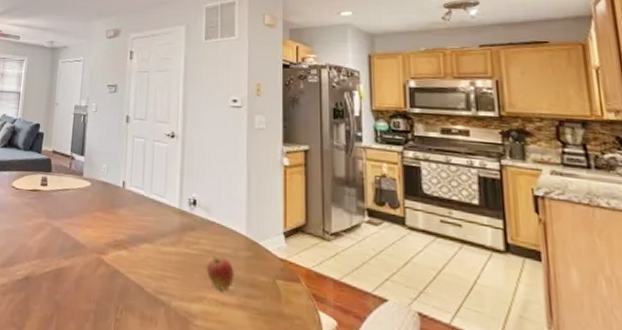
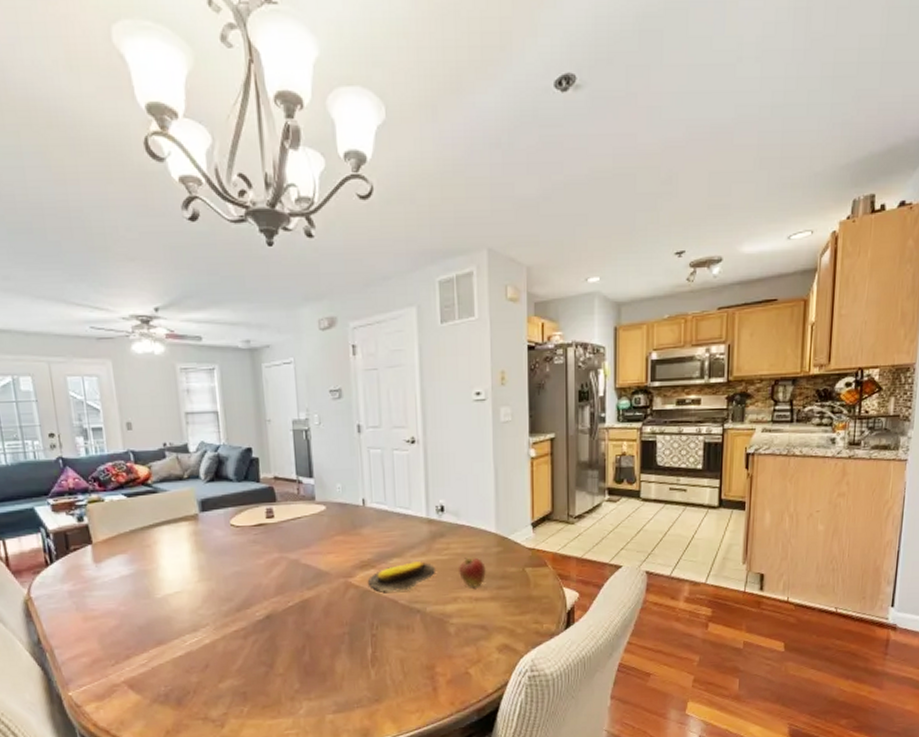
banana: none [118,250,184,280] -> present [367,561,436,592]

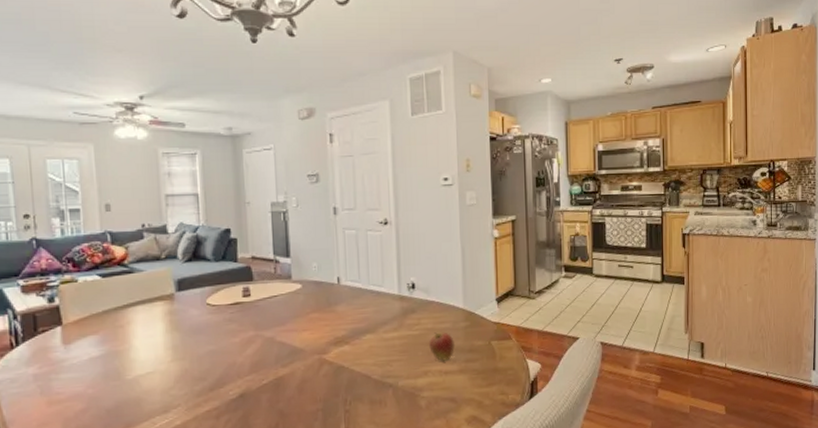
banana: present [367,561,436,592] -> none [341,337,408,367]

